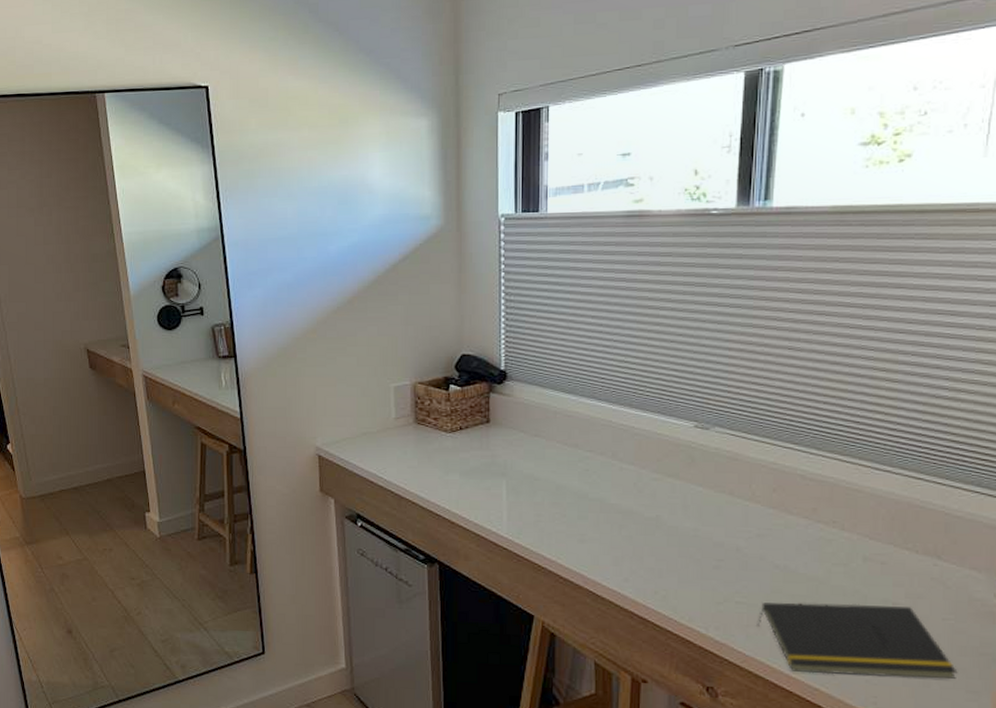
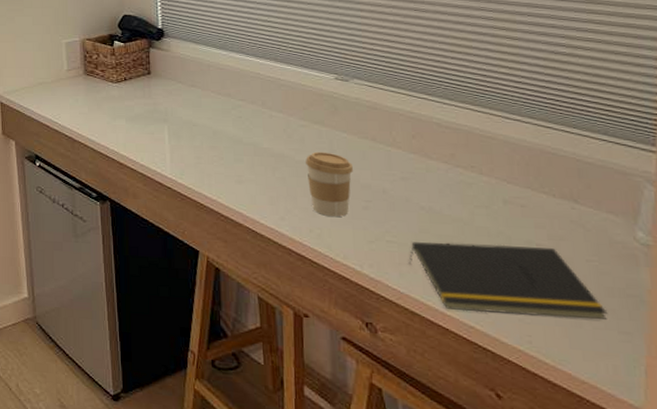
coffee cup: none [656,507,706,577] -> present [306,151,353,217]

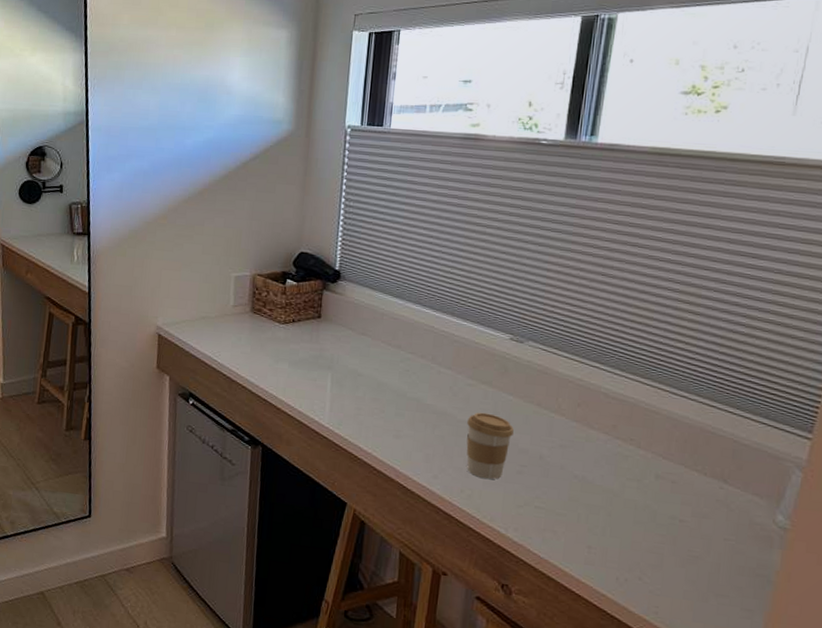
notepad: present [408,242,608,321] -> none [553,509,735,597]

